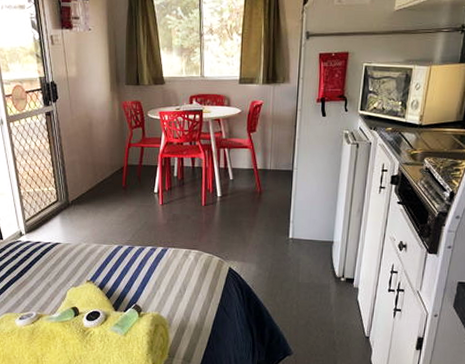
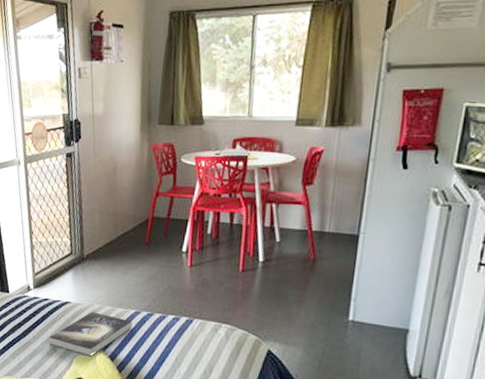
book: none [42,249,117,288] -> present [48,311,133,356]

